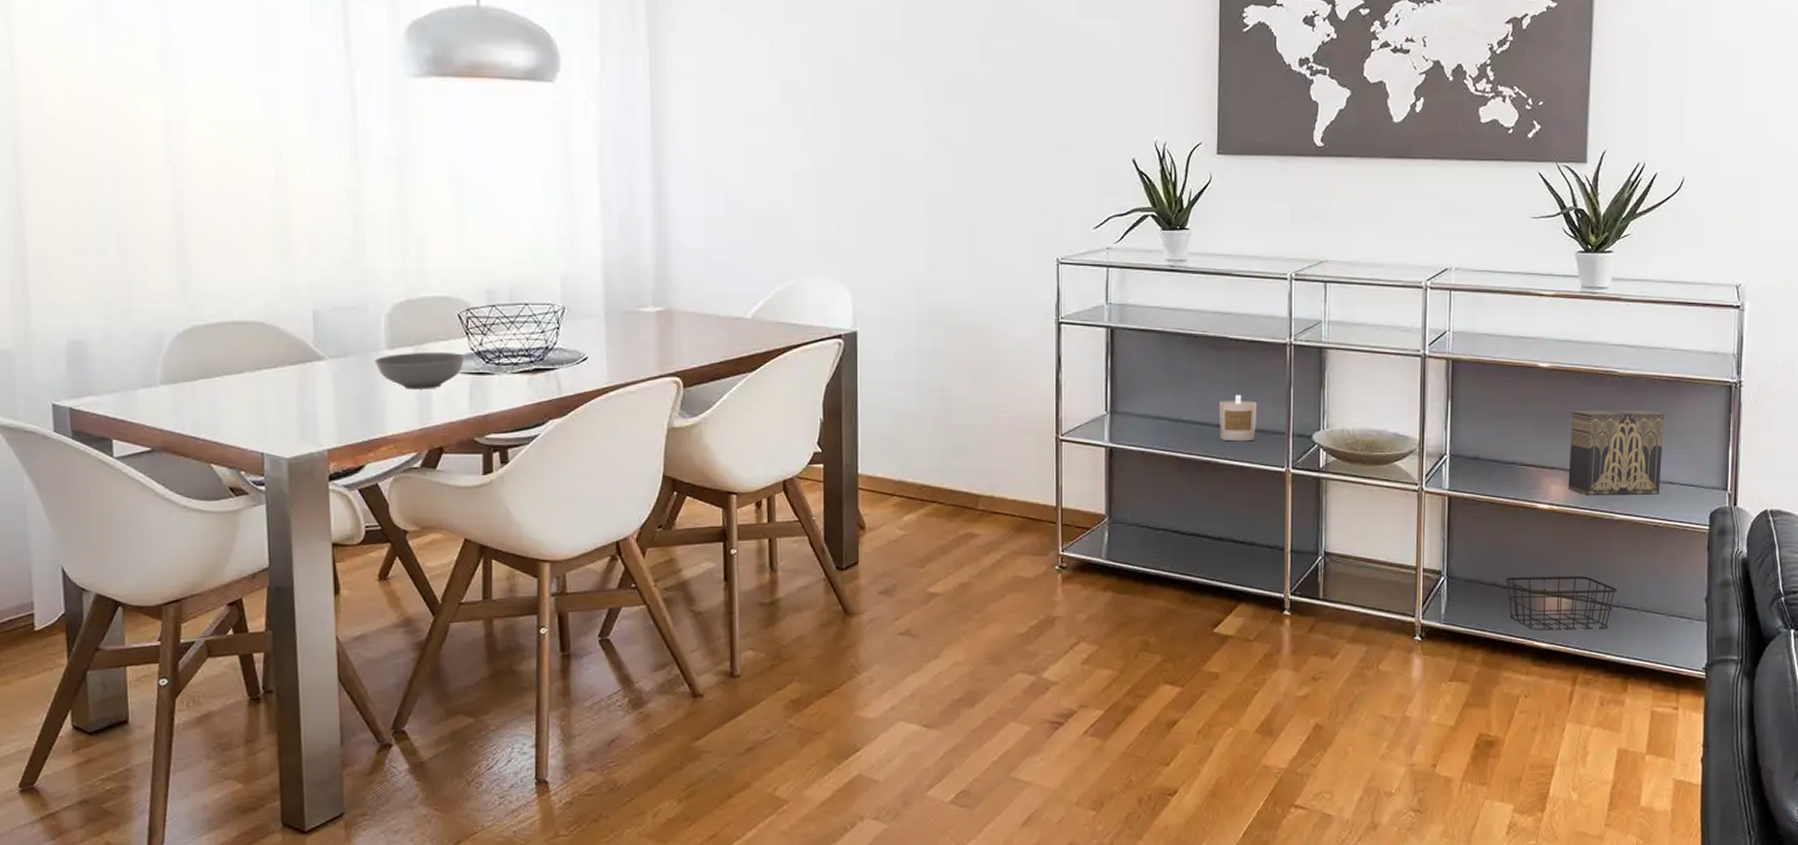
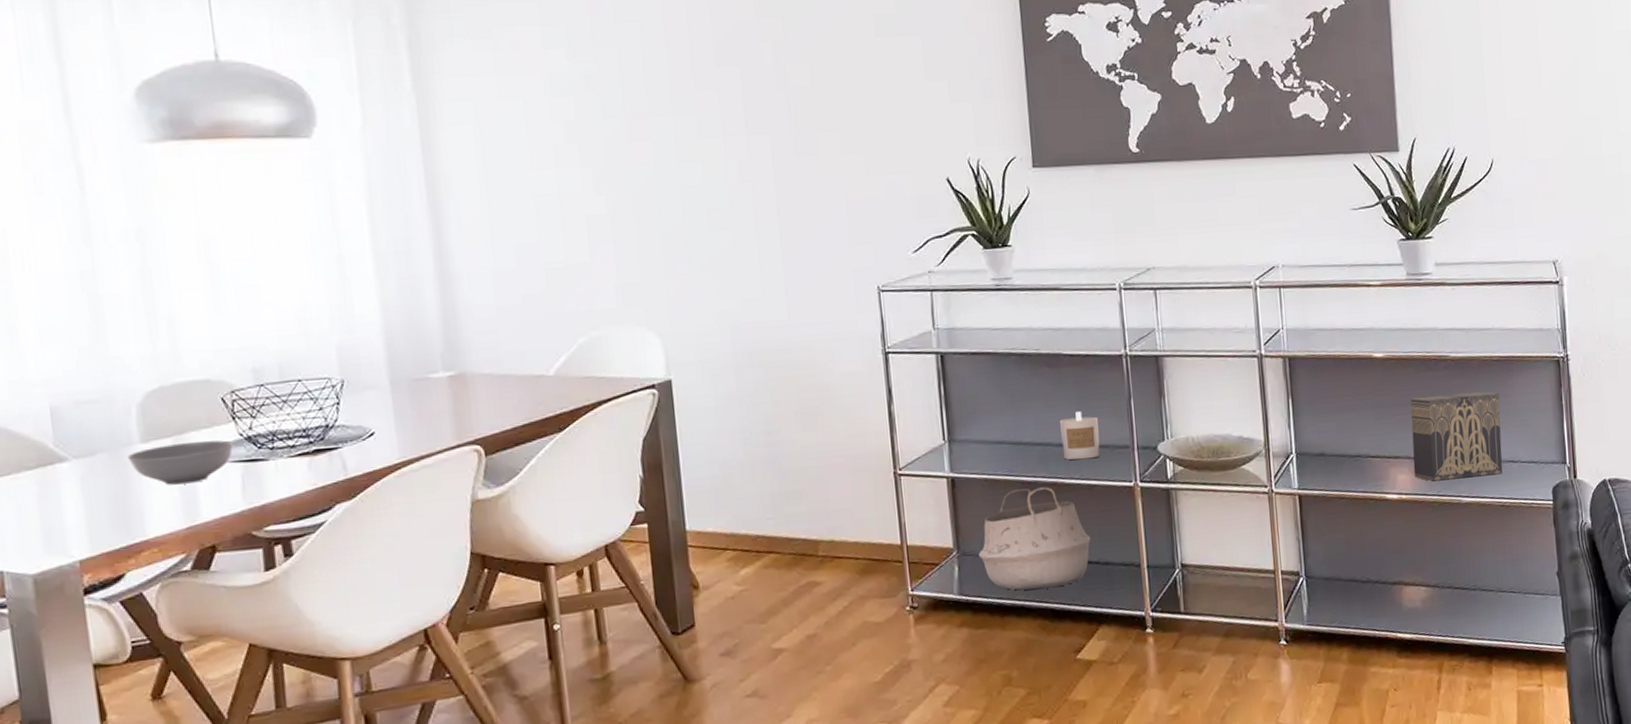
woven basket: none [1128,463,1238,562] -> present [978,487,1091,591]
basket: present [1505,576,1617,631] -> none [1363,562,1472,622]

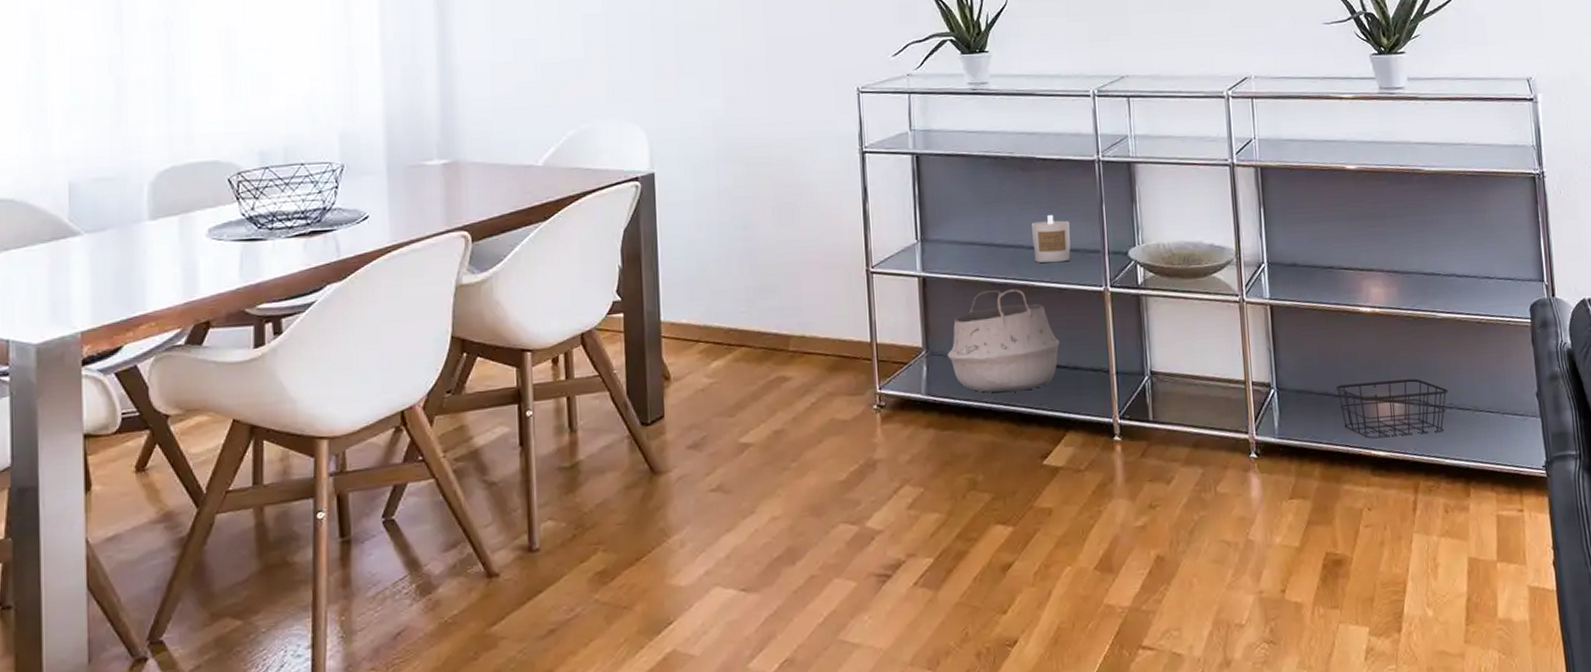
bowl: present [127,440,234,485] -> none [135,219,236,261]
basket: none [1363,562,1472,622] -> present [1336,379,1449,439]
decorative box: present [1410,391,1503,482] -> none [1384,206,1479,296]

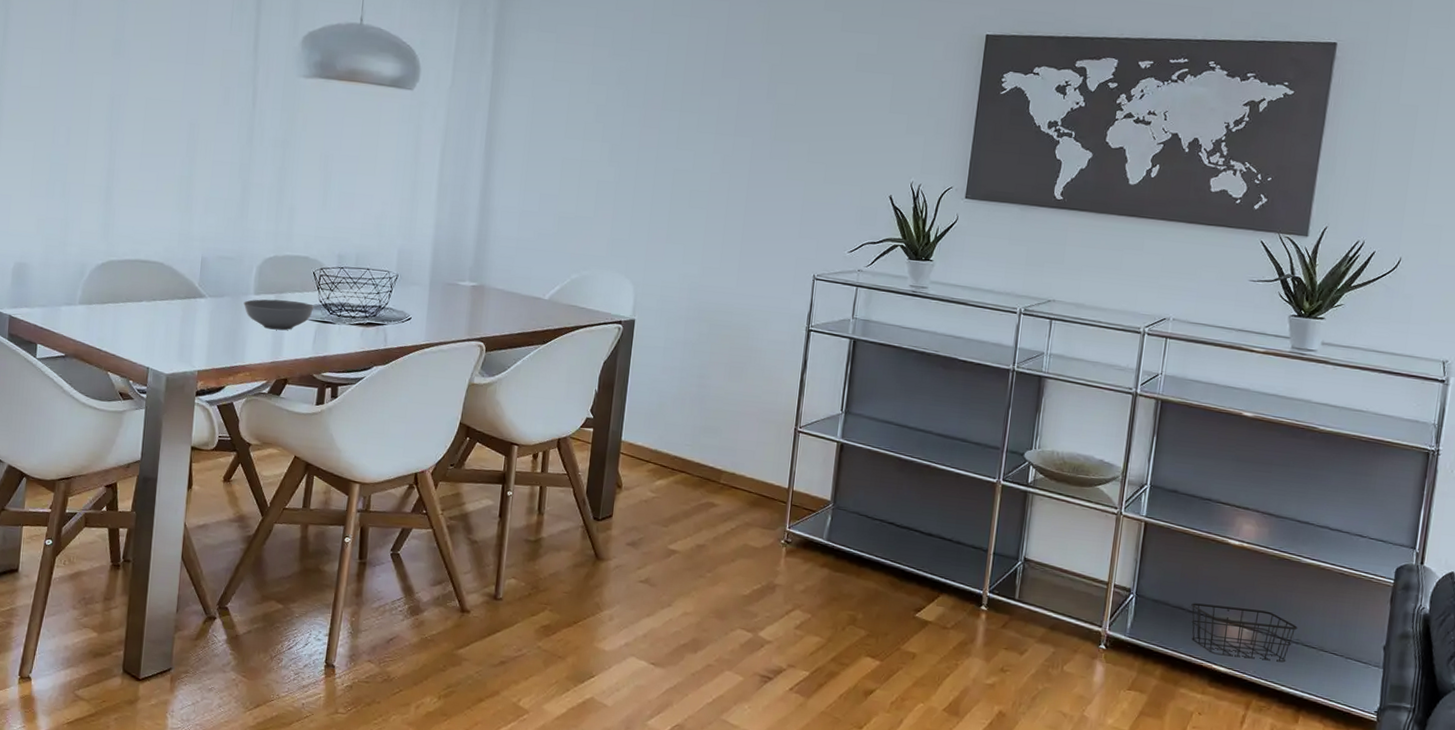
bowl: none [135,219,236,261] -> present [243,299,315,330]
woven basket: present [947,289,1060,393] -> none [850,463,949,553]
candle: present [1032,215,1071,264] -> none [940,410,978,452]

